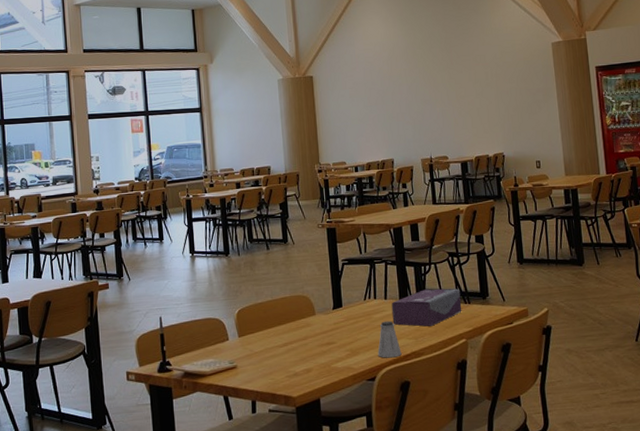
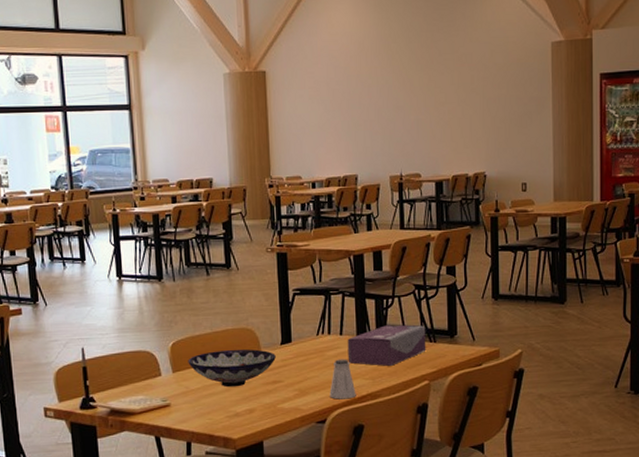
bowl: none [252,314,329,350] -> present [188,349,276,388]

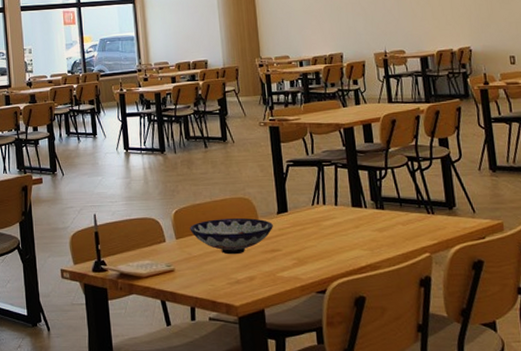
saltshaker: present [329,359,356,400] -> none [328,229,355,270]
tissue box: present [347,325,426,366] -> none [342,196,425,237]

